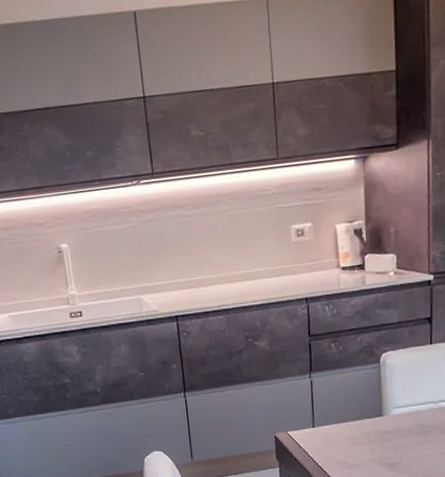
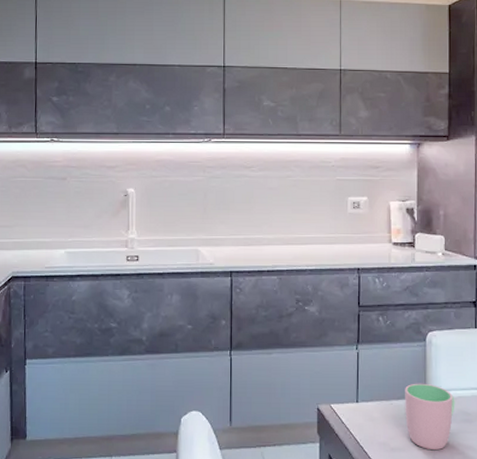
cup: none [360,402,412,463] -> present [405,383,455,450]

